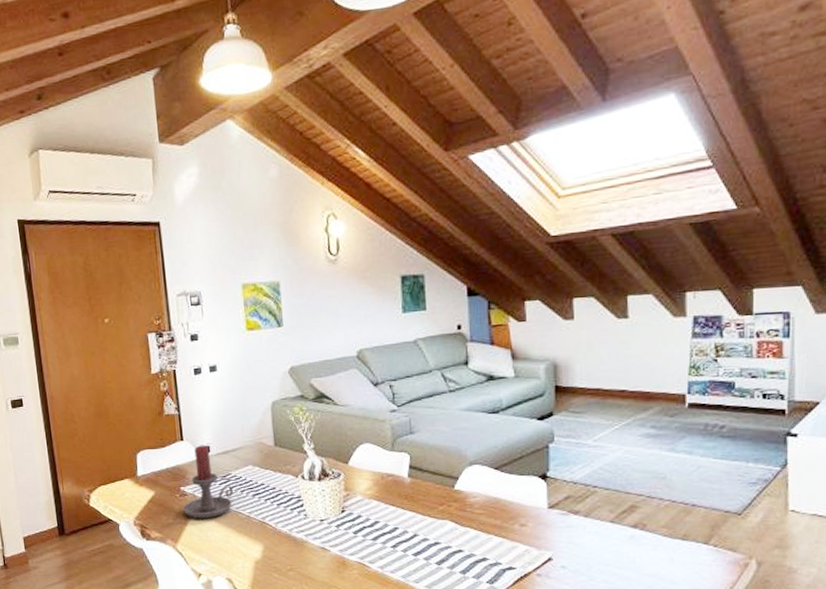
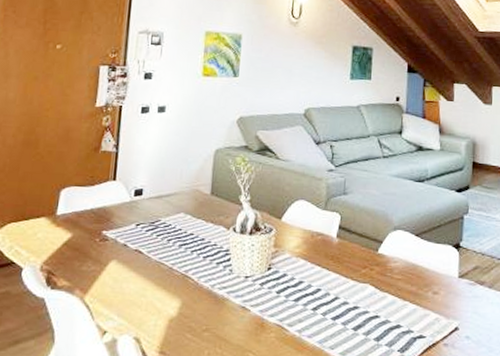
candle holder: present [183,445,234,519] -> none [100,187,160,268]

